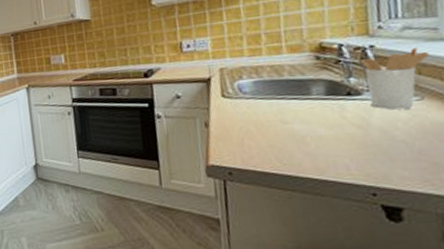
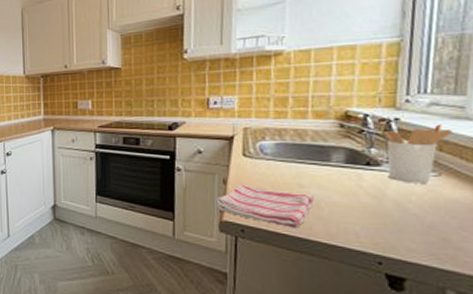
dish towel: none [200,125,299,168] -> present [216,184,314,229]

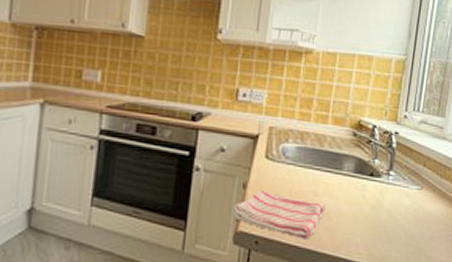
utensil holder: present [383,124,452,183] -> none [385,141,433,196]

